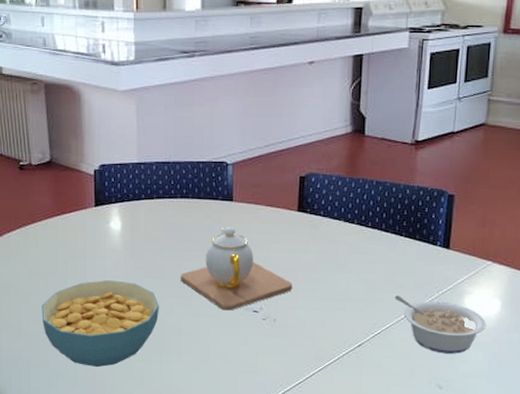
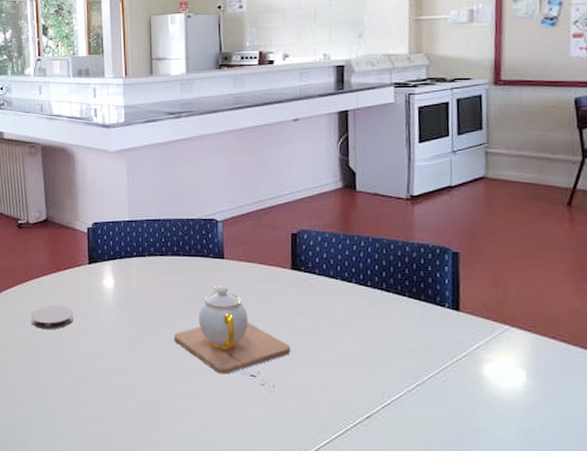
coaster: none [34,248,79,272] -> present [30,305,74,330]
cereal bowl: present [41,280,159,367] -> none [37,339,153,431]
legume: present [394,295,487,354] -> none [403,362,512,431]

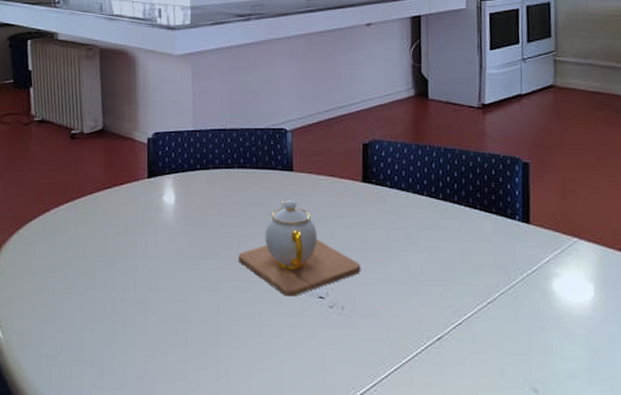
coaster: present [30,305,74,330] -> none [81,224,130,252]

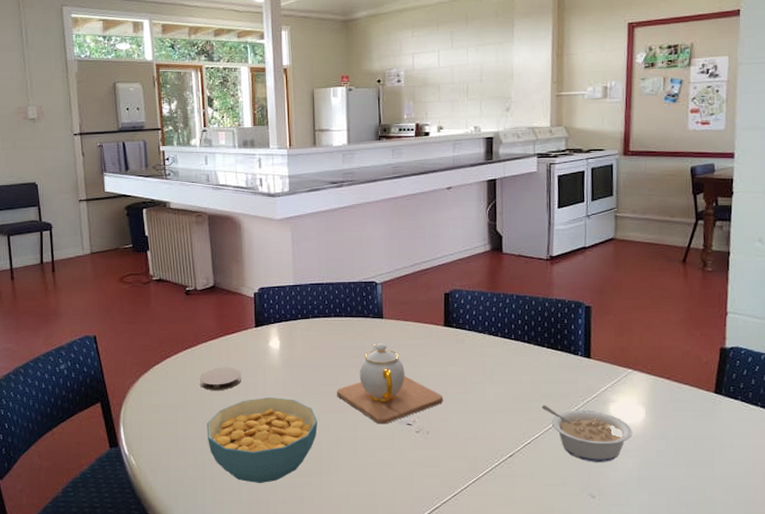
coaster: none [81,224,130,252] -> present [199,367,241,391]
cereal bowl: none [87,261,215,365] -> present [206,397,317,483]
legume: none [474,278,580,349] -> present [541,405,633,462]

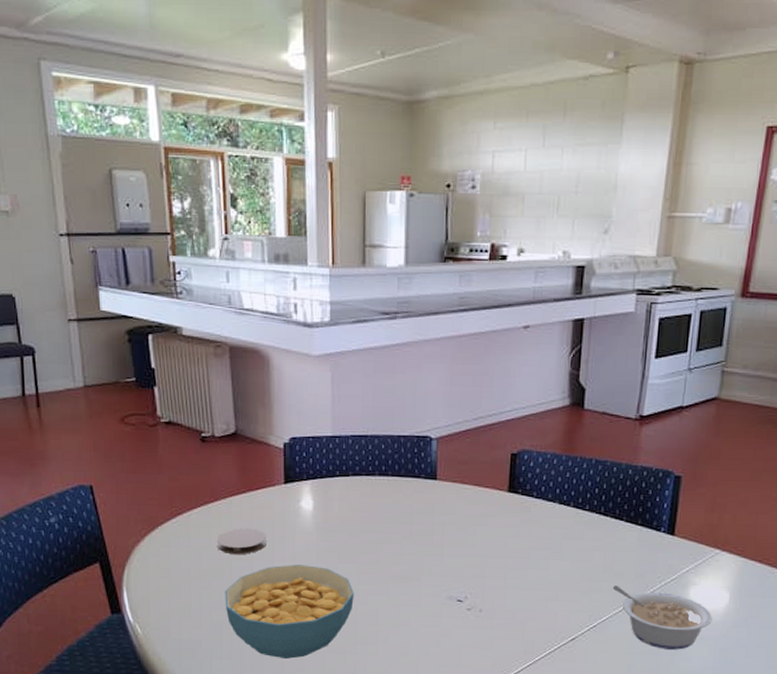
teapot: present [336,343,443,424] -> none [377,508,501,600]

